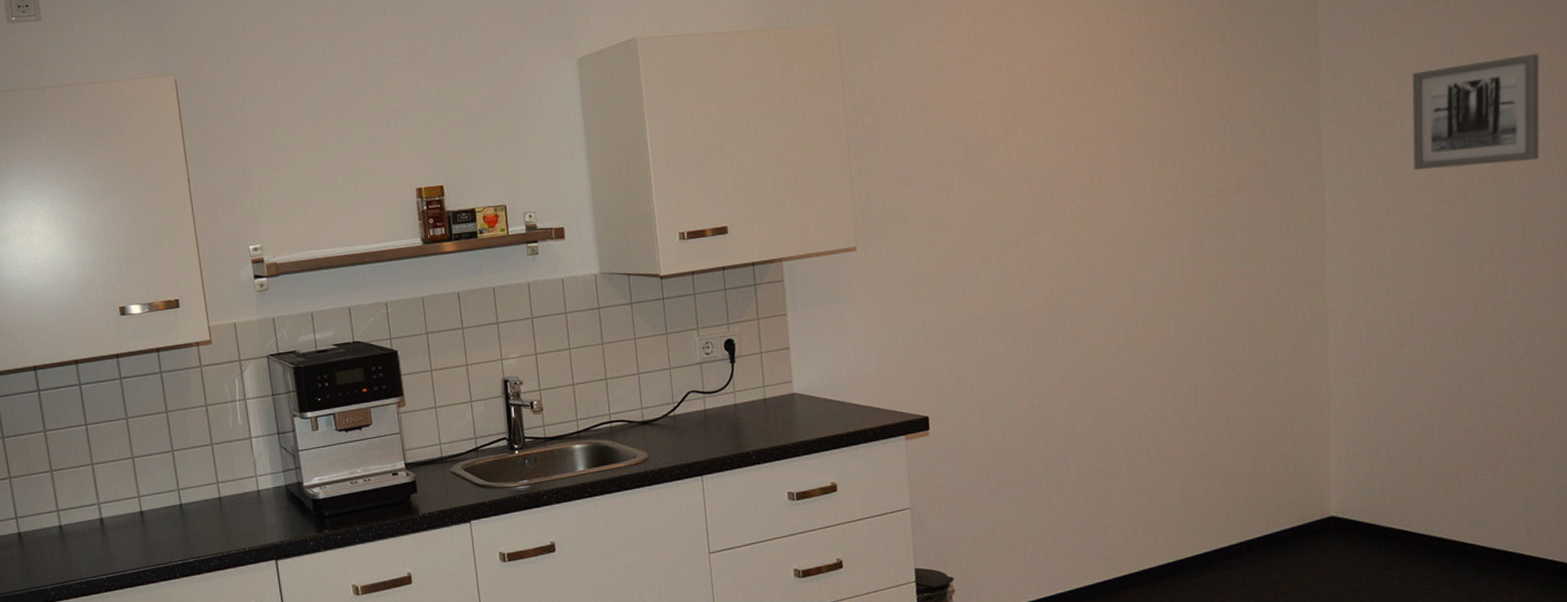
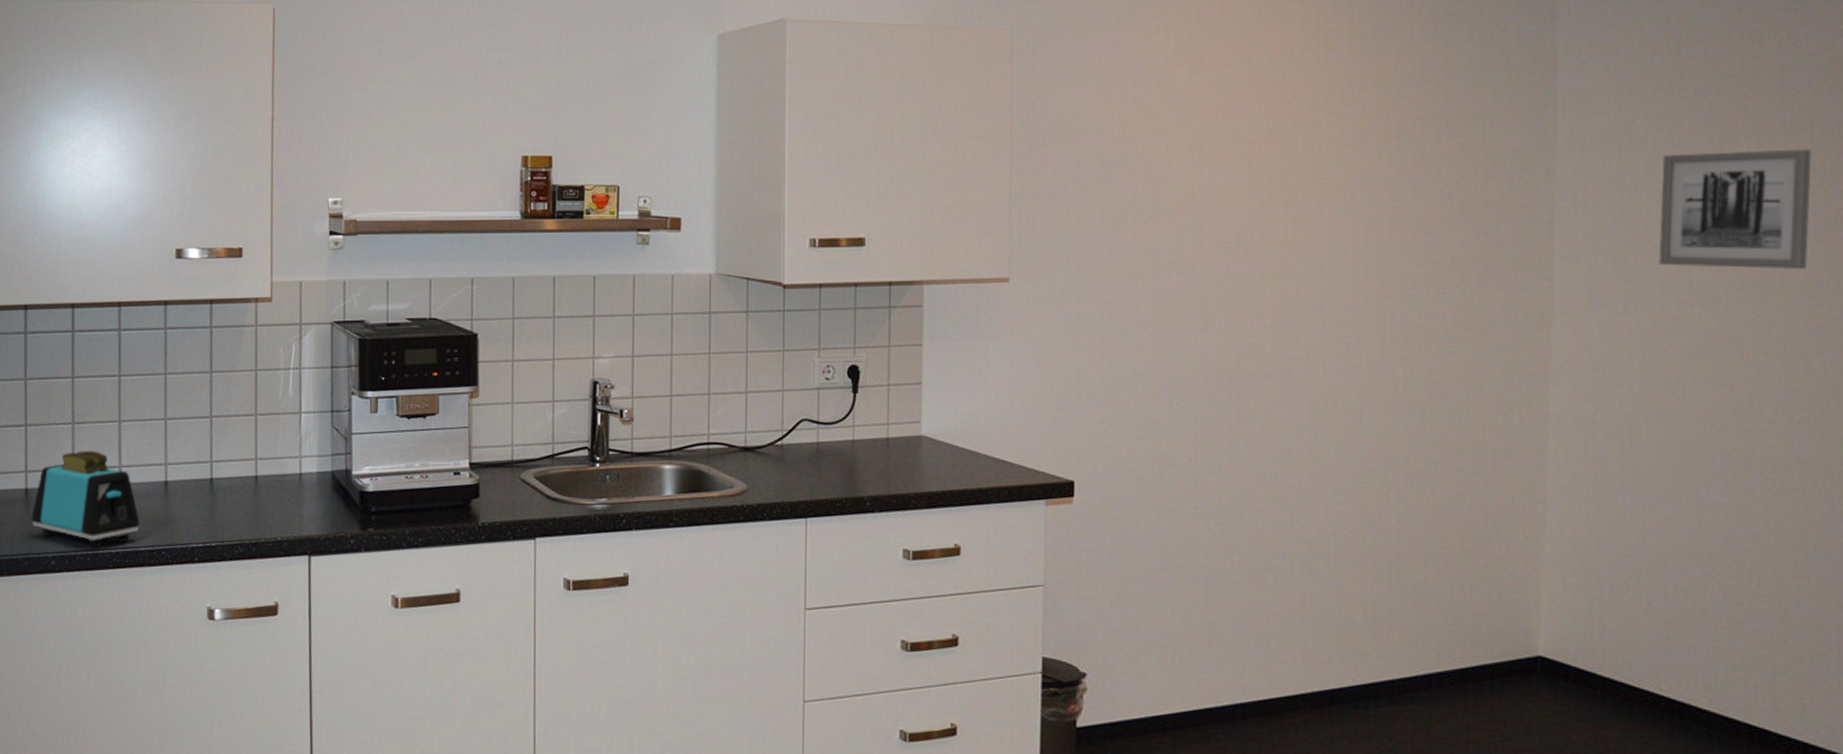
toaster: none [27,492,124,577] -> present [31,450,140,548]

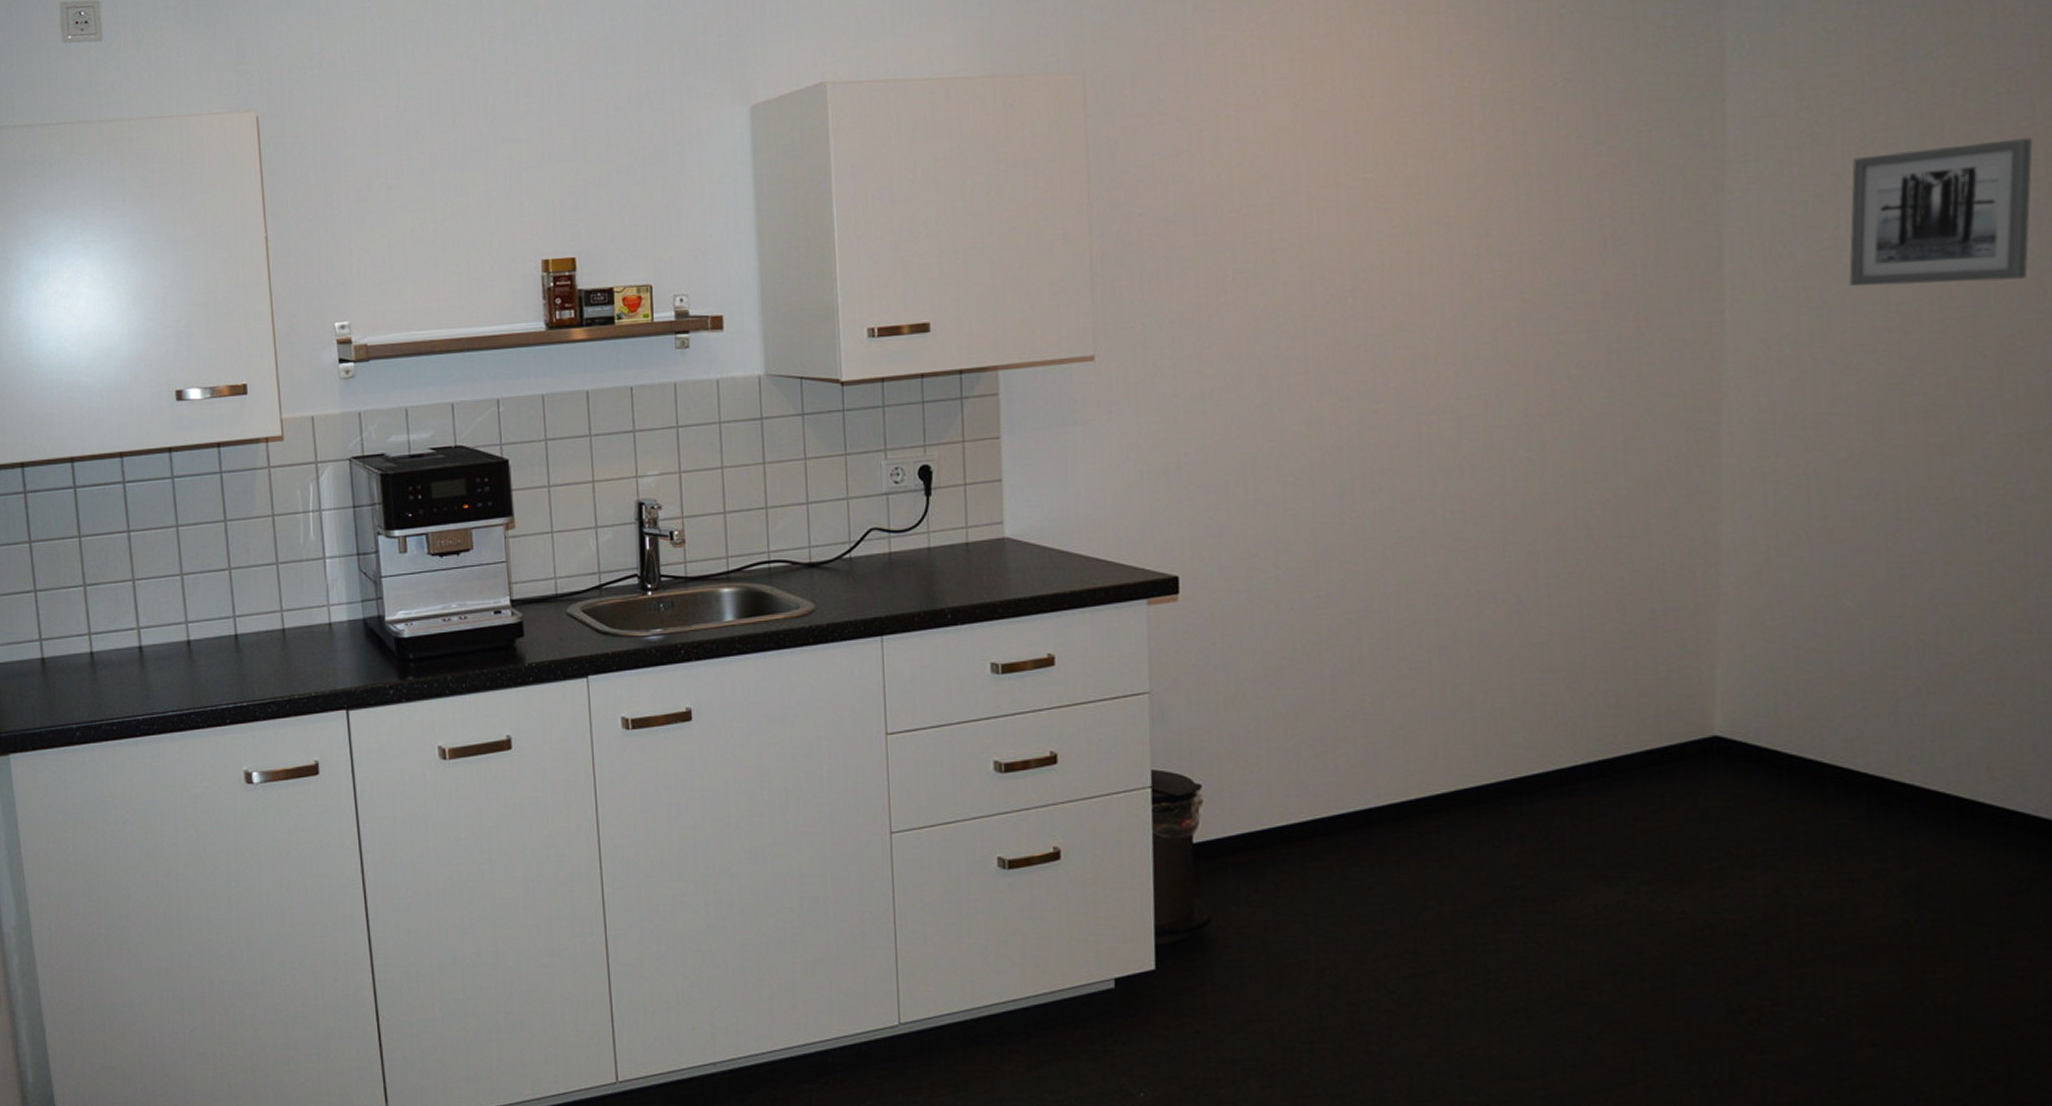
toaster: present [31,450,140,548] -> none [50,612,166,716]

